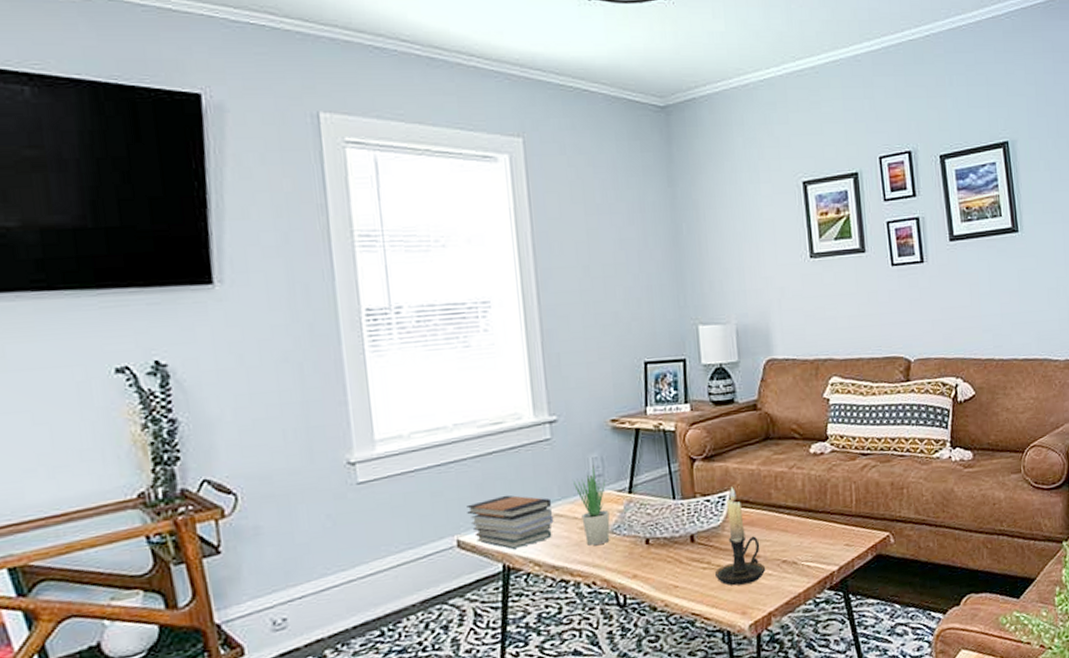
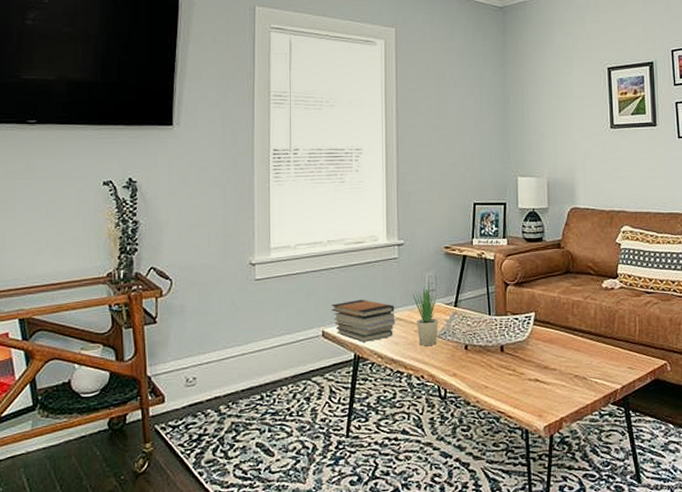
candle holder: present [715,487,766,586] -> none [519,309,561,392]

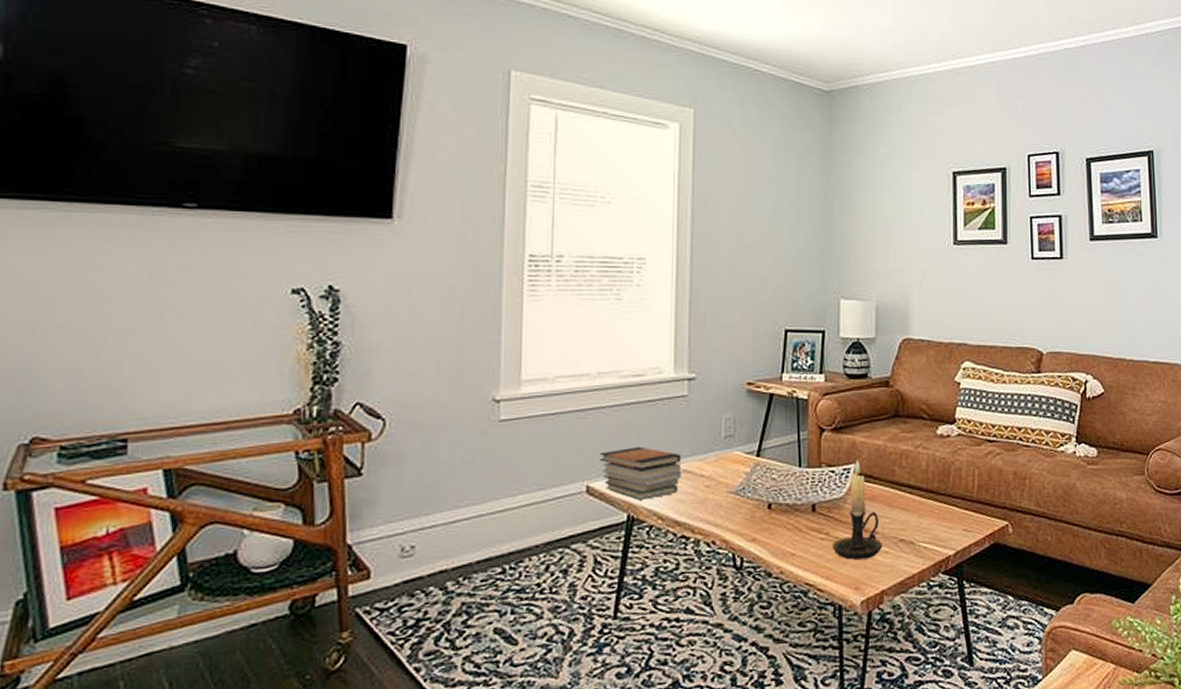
potted plant: present [413,281,438,346] -> none [705,425,736,504]
candle holder: none [519,309,561,392] -> present [833,460,883,560]

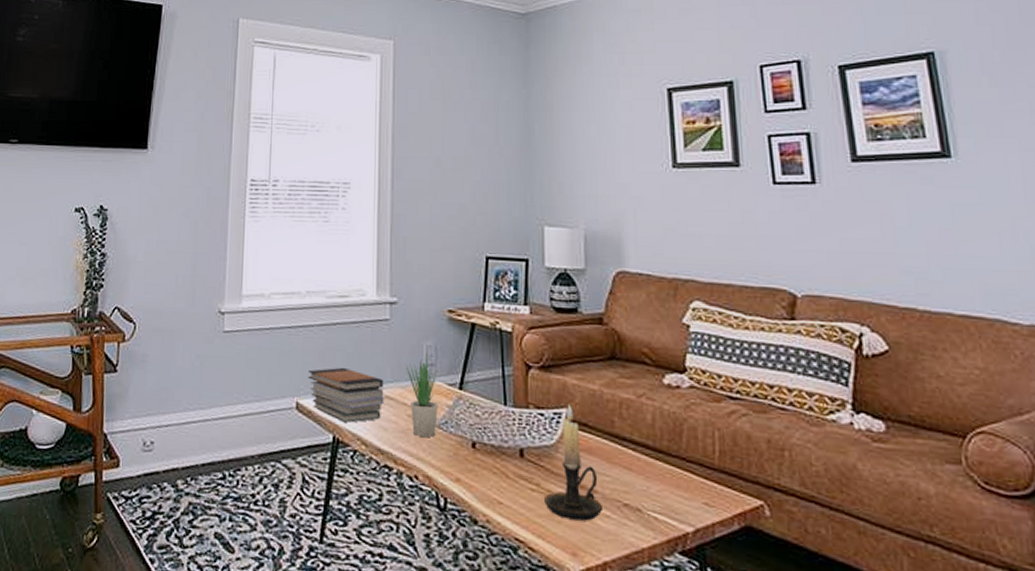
potted plant: none [705,425,736,504] -> present [407,352,438,437]

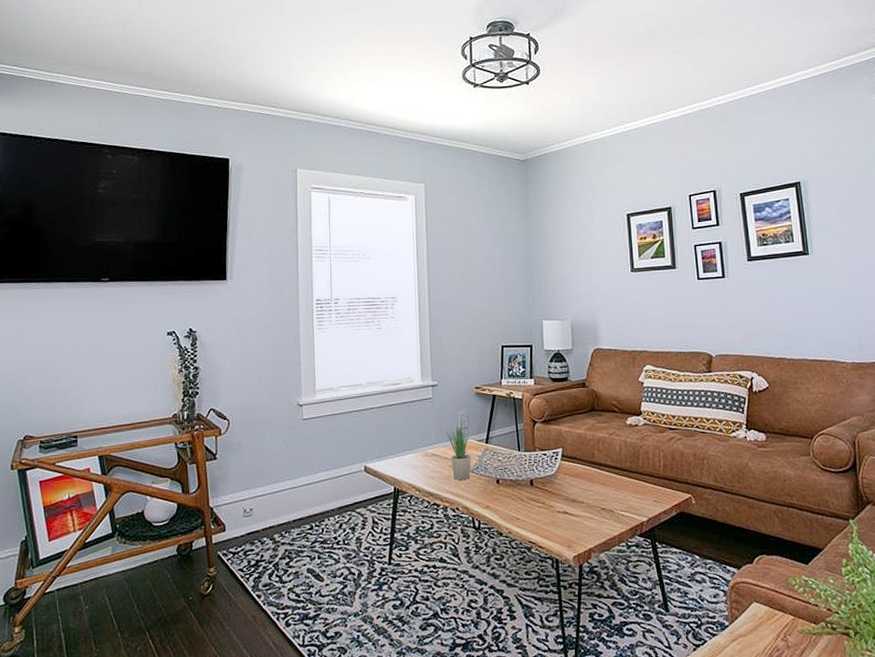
book stack: present [308,367,384,423] -> none [372,436,431,476]
candle holder: present [545,404,604,521] -> none [548,445,588,524]

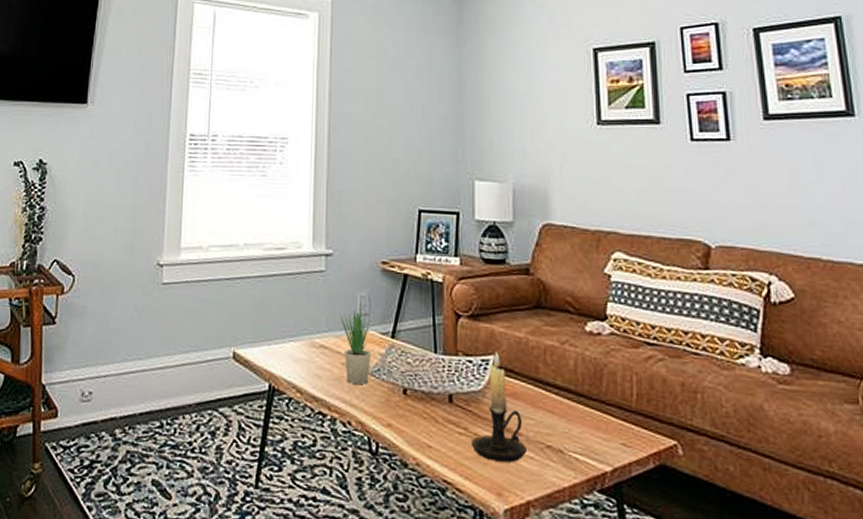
candle holder: none [548,445,588,524] -> present [472,351,528,463]

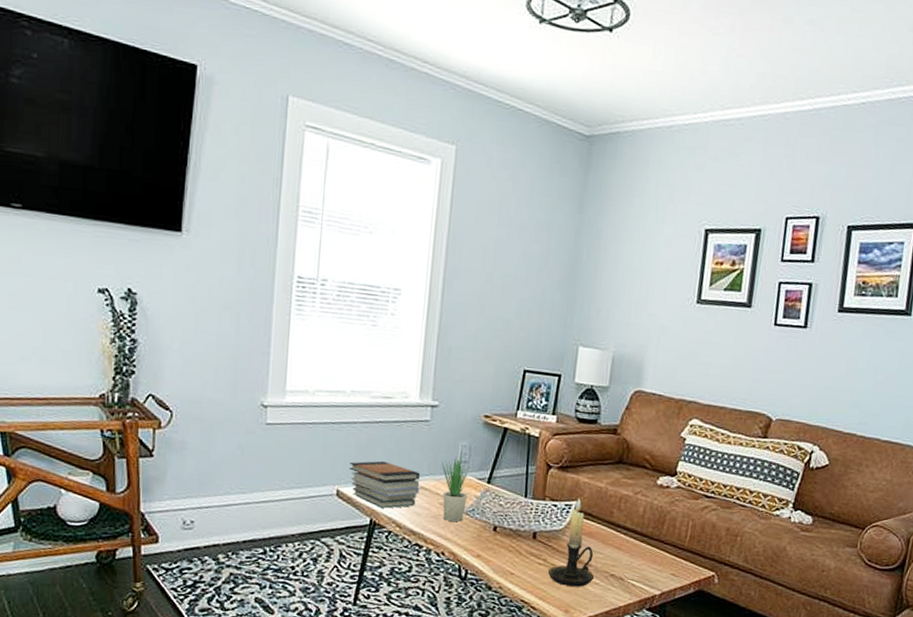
book stack: none [245,317,319,371] -> present [349,460,420,508]

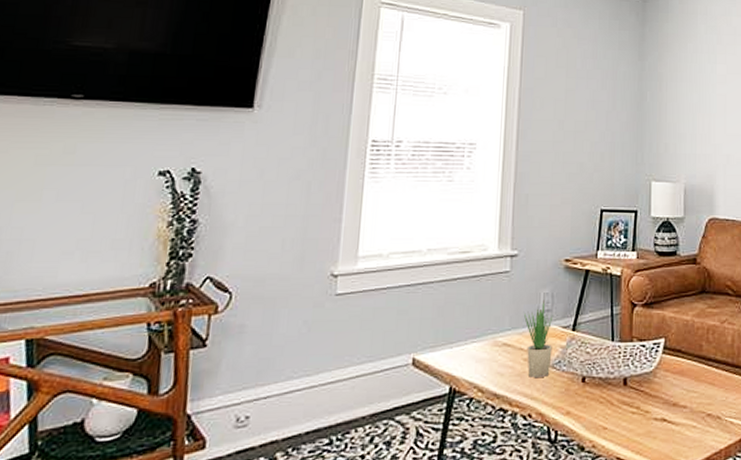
book stack: present [349,460,420,508] -> none [426,320,502,372]
candle holder: present [548,498,595,587] -> none [643,335,691,434]

